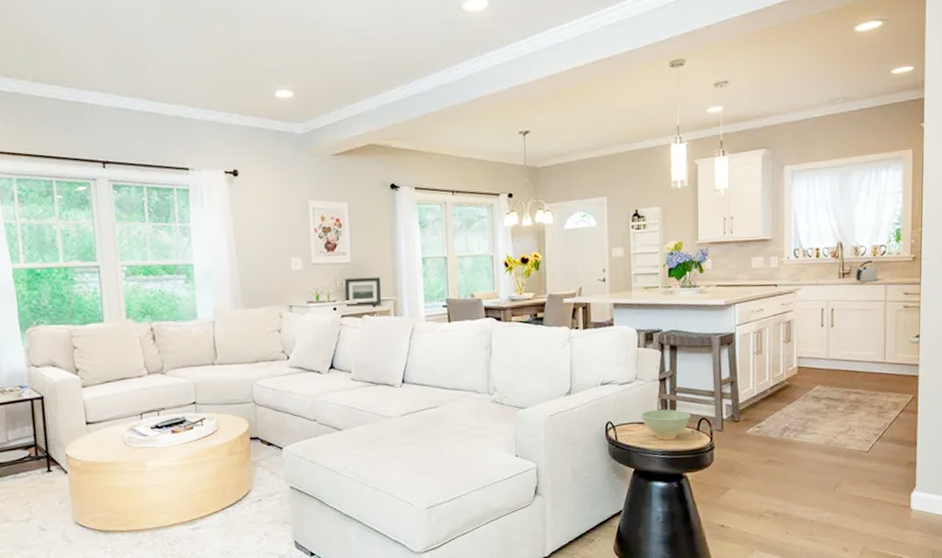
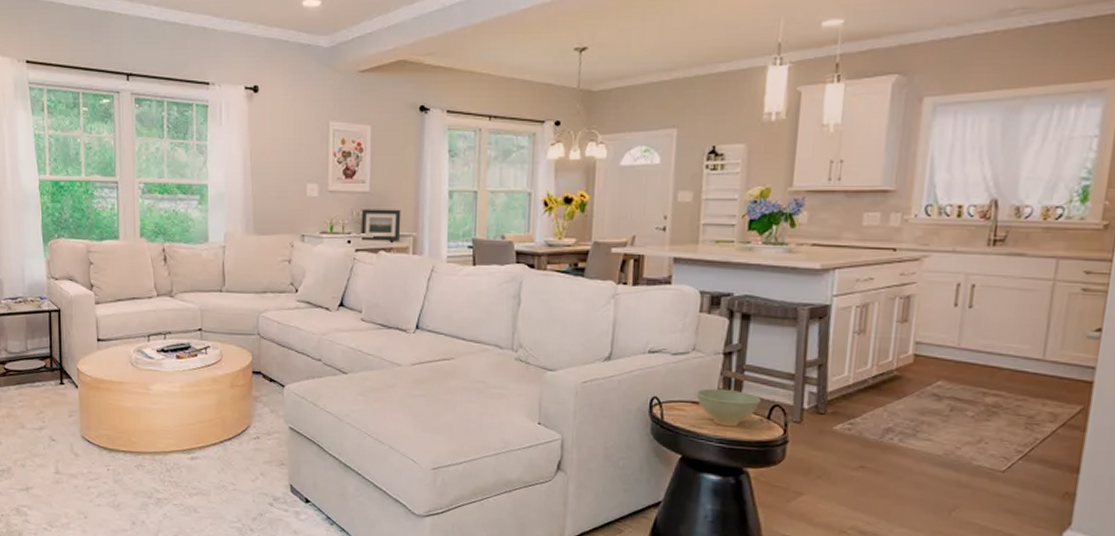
kettle: present [856,260,879,283] -> none [1012,225,1050,255]

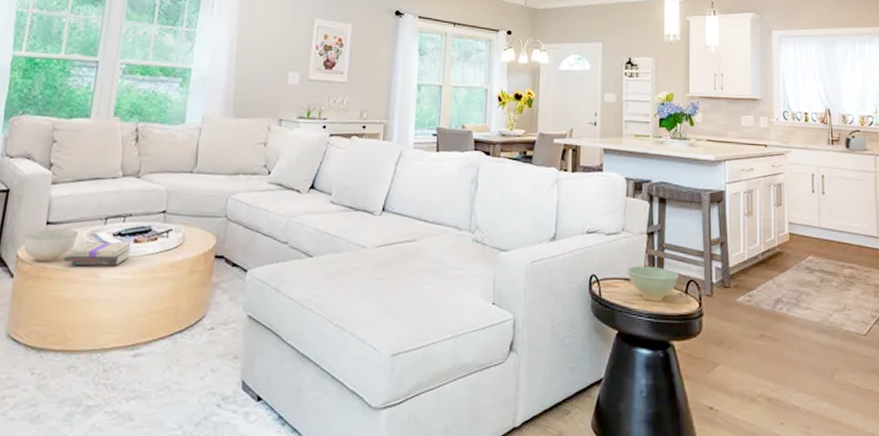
bowl: none [80,345,126,375] -> present [23,229,79,262]
books: none [118,357,175,380] -> present [64,242,132,267]
picture frame: present [361,209,401,241] -> none [336,97,375,128]
kettle: none [1012,225,1050,255] -> present [845,129,868,152]

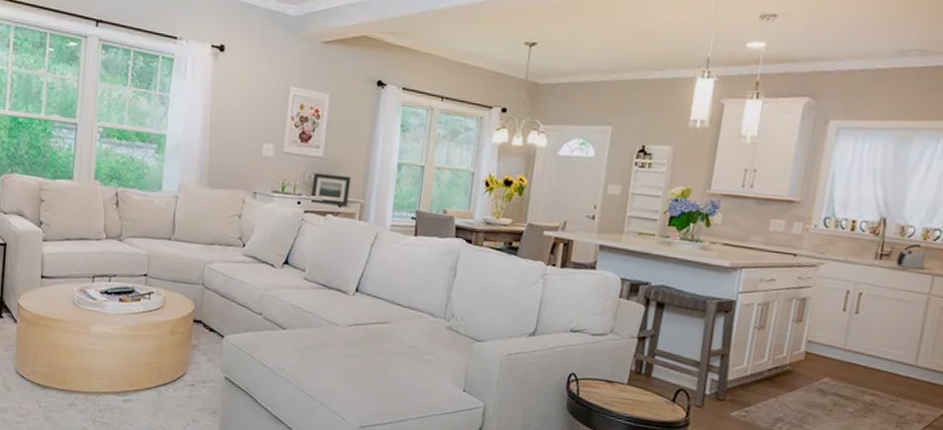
bowl: present [23,229,79,262] -> none [22,283,70,312]
books: present [64,242,132,267] -> none [59,297,117,321]
picture frame: none [336,97,375,128] -> present [311,172,352,207]
bowl: present [627,265,679,302] -> none [610,369,668,407]

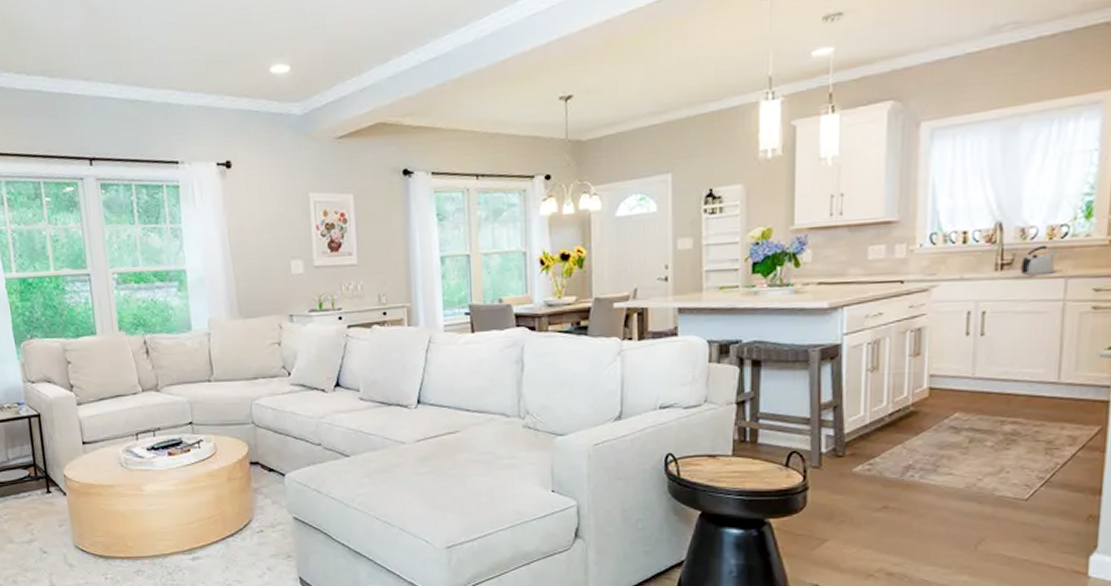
picture frame: present [311,172,352,207] -> none [350,280,394,316]

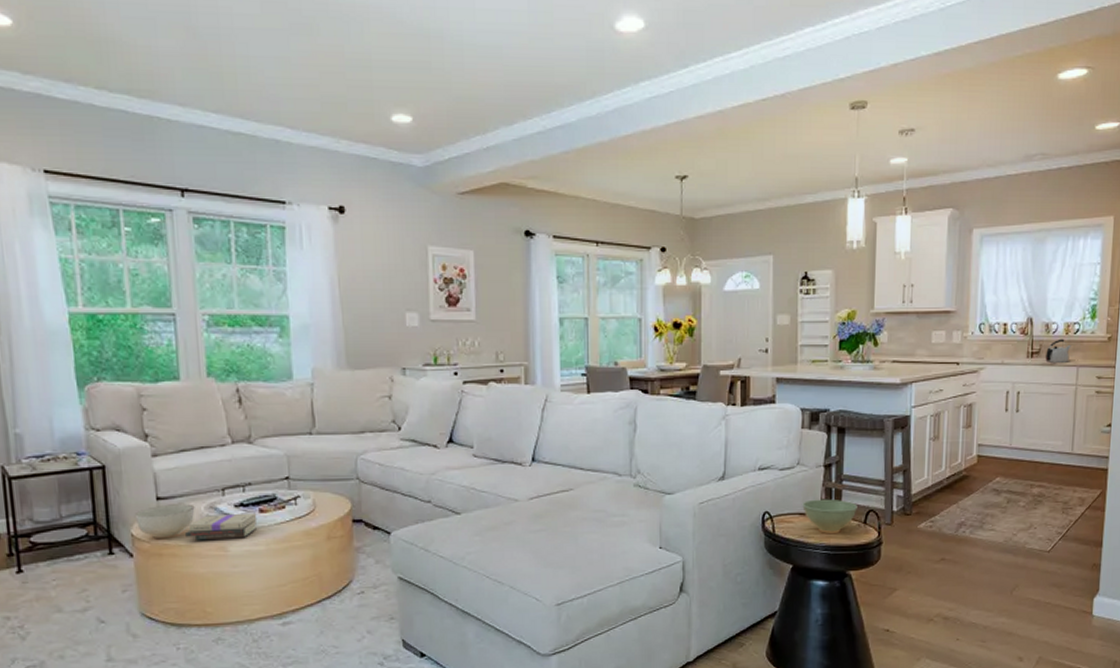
bowl: none [65,447,115,480] -> present [134,504,195,539]
books: none [107,457,167,482] -> present [185,514,258,541]
bowl: none [711,439,777,479] -> present [802,499,857,535]

